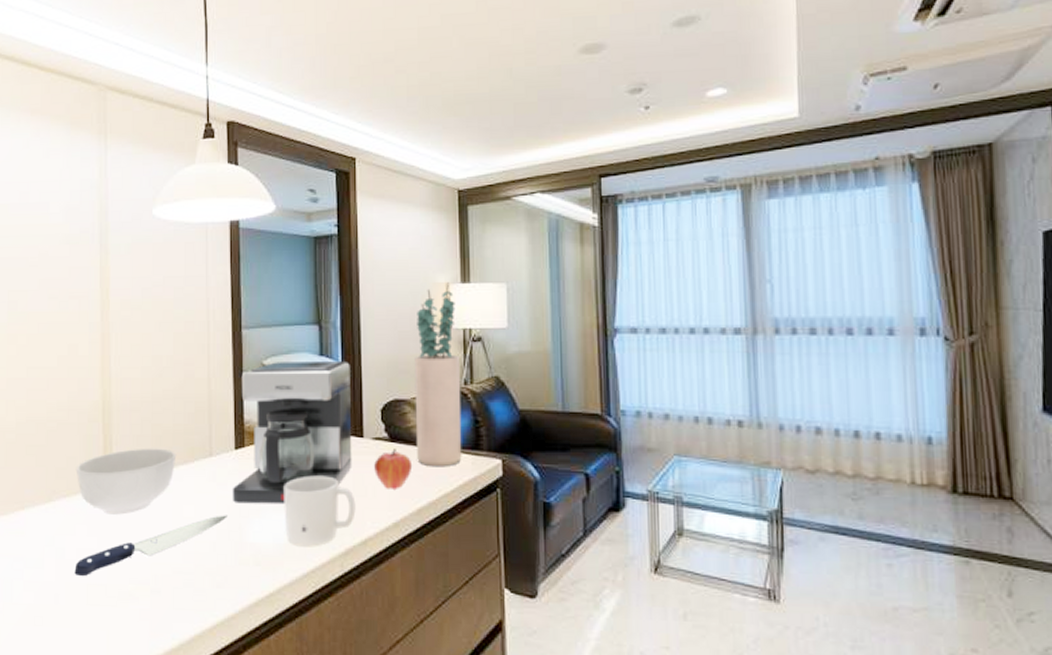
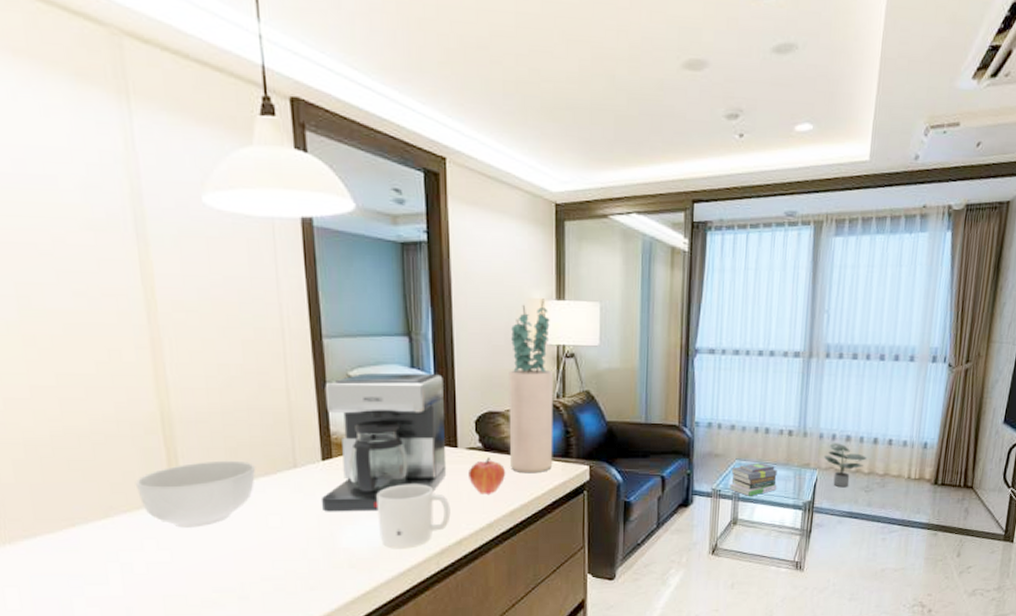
kitchen knife: present [74,515,227,577] -> none [146,523,318,590]
books: none [669,459,731,501] -> present [730,462,777,496]
potted plant: none [789,436,848,494] -> present [824,443,867,488]

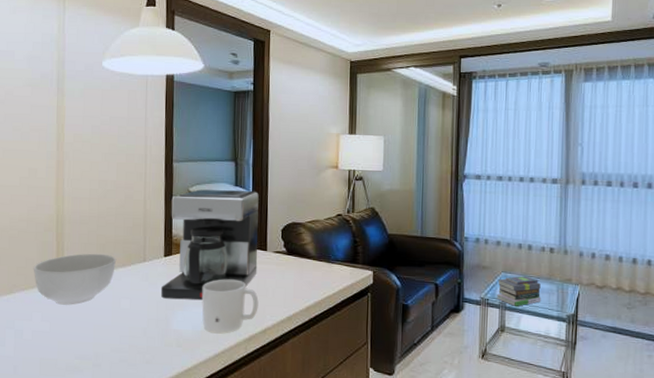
fruit: present [469,457,506,496] -> none [274,260,304,293]
vase: present [509,298,554,474] -> none [307,133,346,276]
potted plant: present [824,443,867,488] -> none [585,261,627,304]

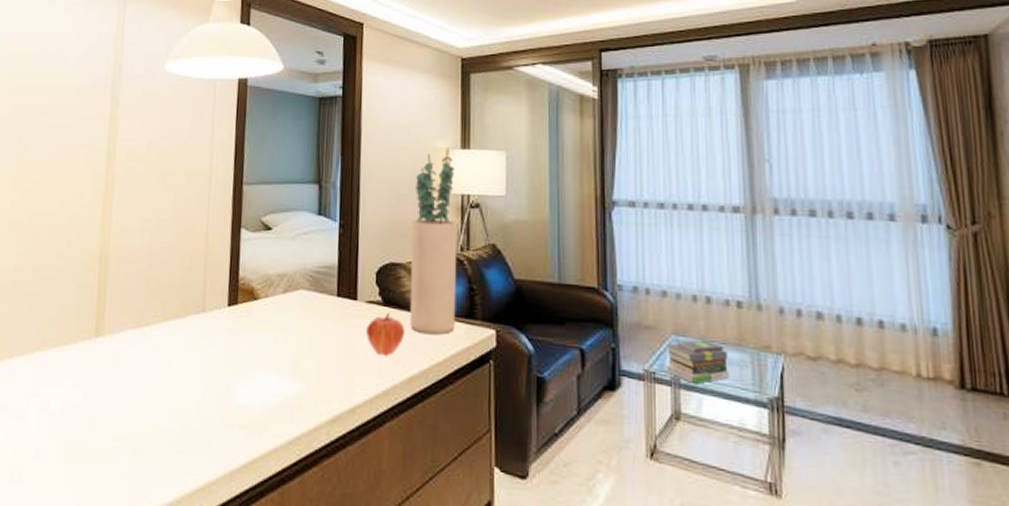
bowl: present [33,253,117,305] -> none [68,300,170,368]
coffee maker: present [160,189,259,301] -> none [221,219,348,366]
mug: present [201,279,259,334] -> none [272,337,346,413]
fruit: none [274,260,304,293] -> present [366,313,406,357]
vase: none [307,133,346,276] -> present [409,148,458,335]

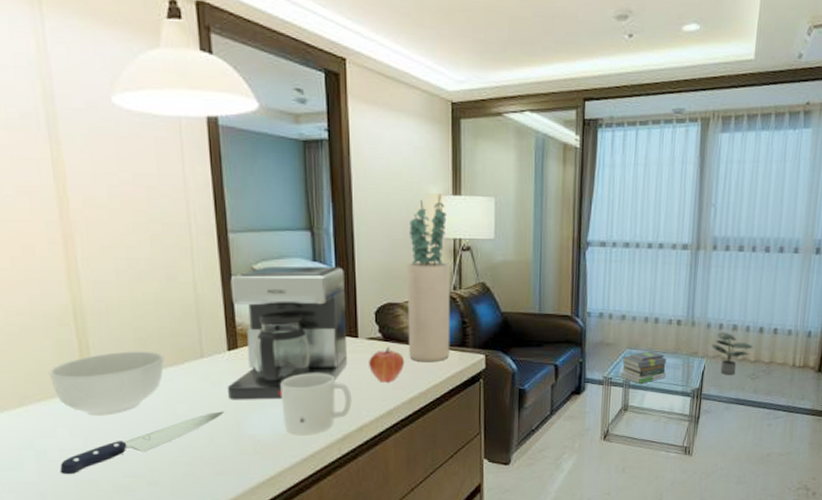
kitchen knife: none [56,373,216,432] -> present [59,411,224,475]
bowl: none [68,300,170,368] -> present [48,351,165,416]
coffee maker: none [221,219,348,366] -> present [227,266,348,400]
mug: none [272,337,346,413] -> present [280,373,352,436]
potted plant: none [789,321,850,383] -> present [712,332,753,375]

